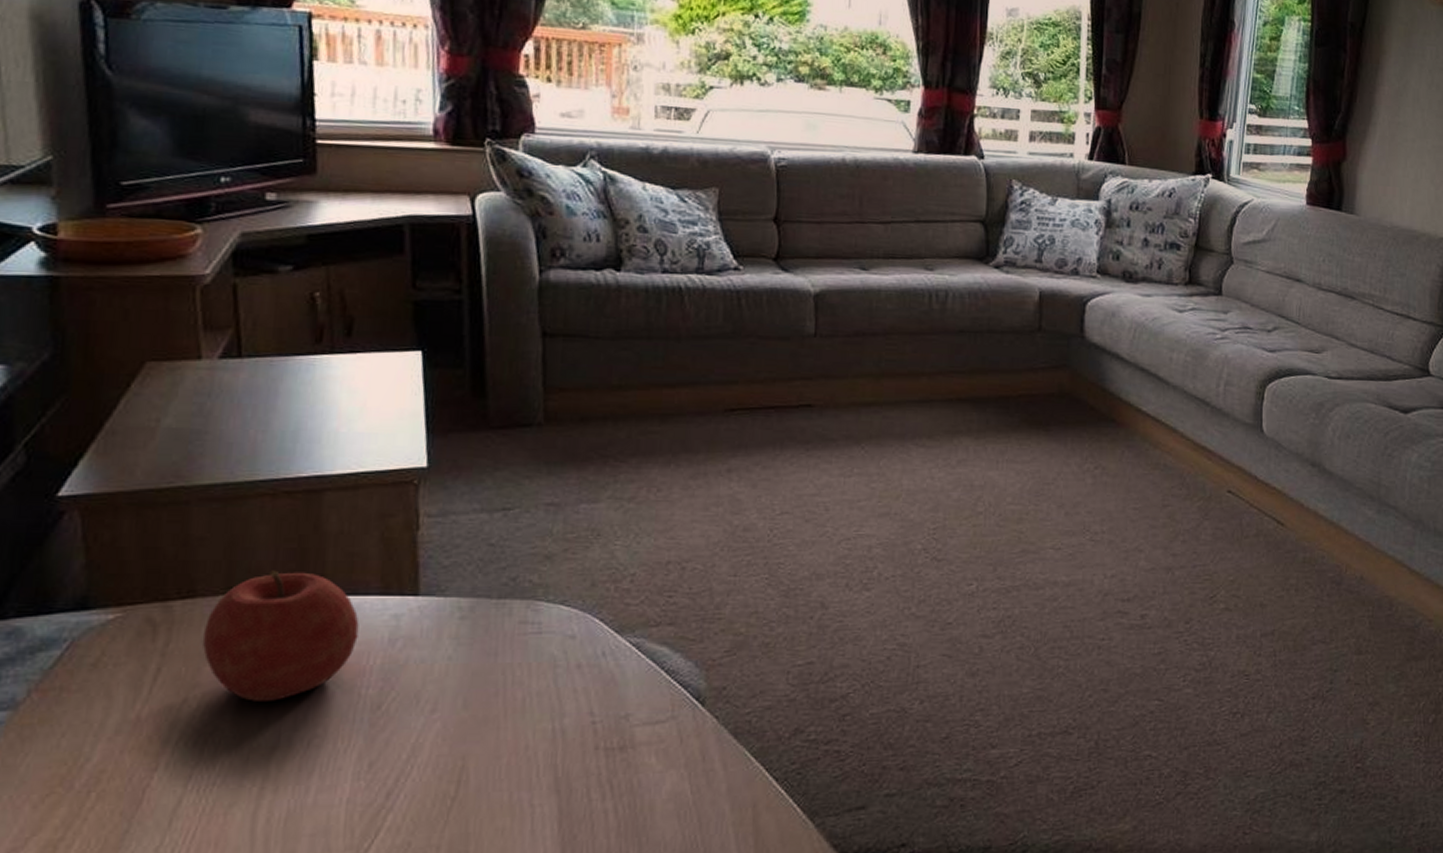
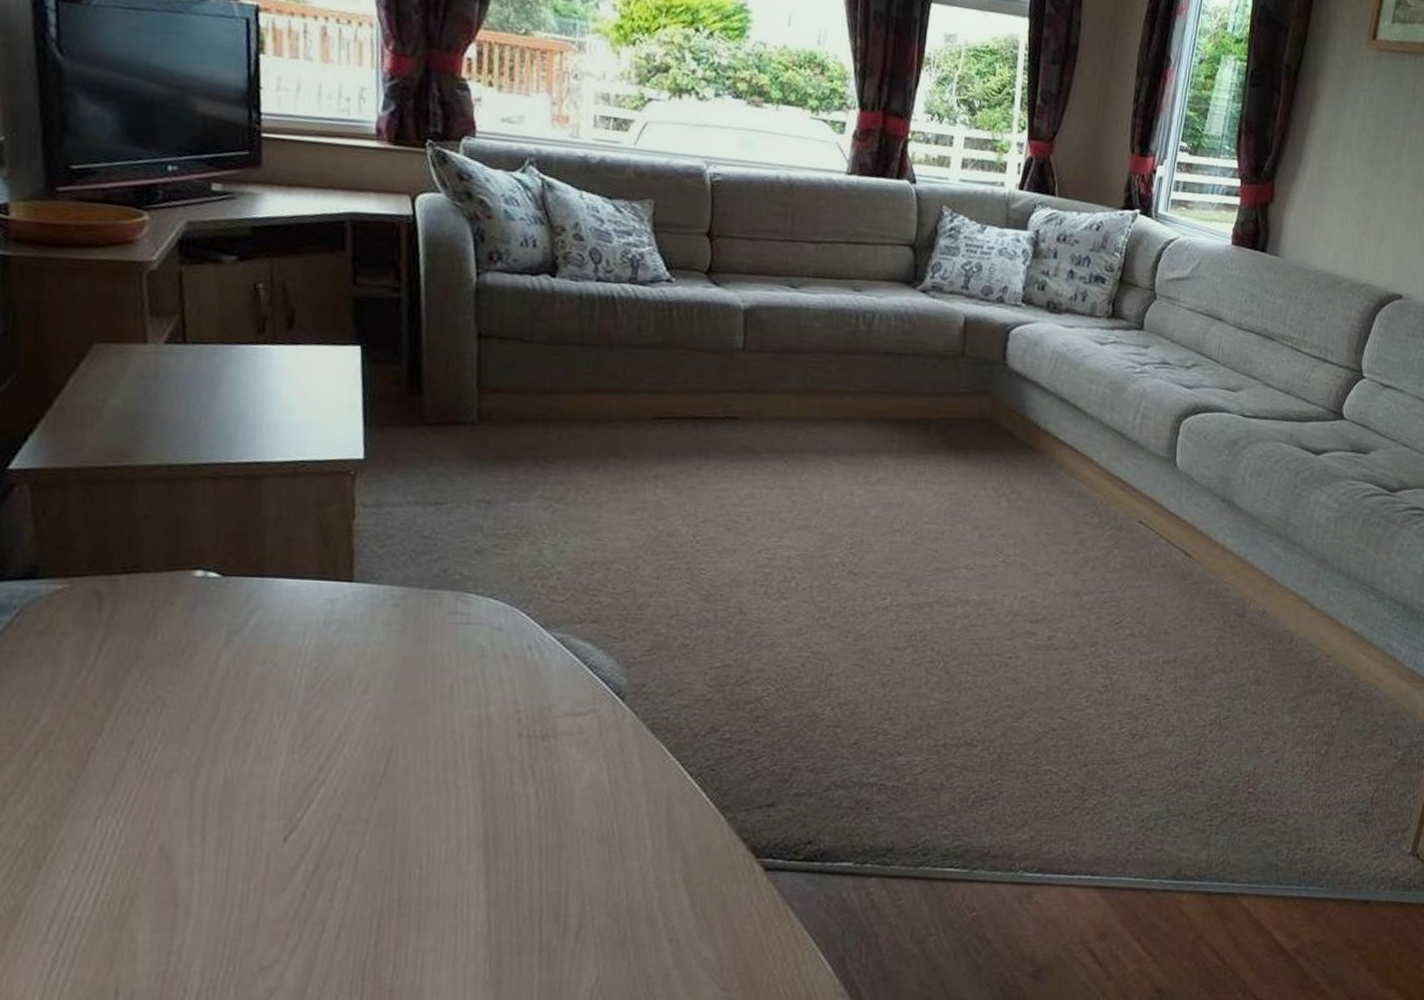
fruit: present [203,570,359,703] -> none [146,550,296,676]

